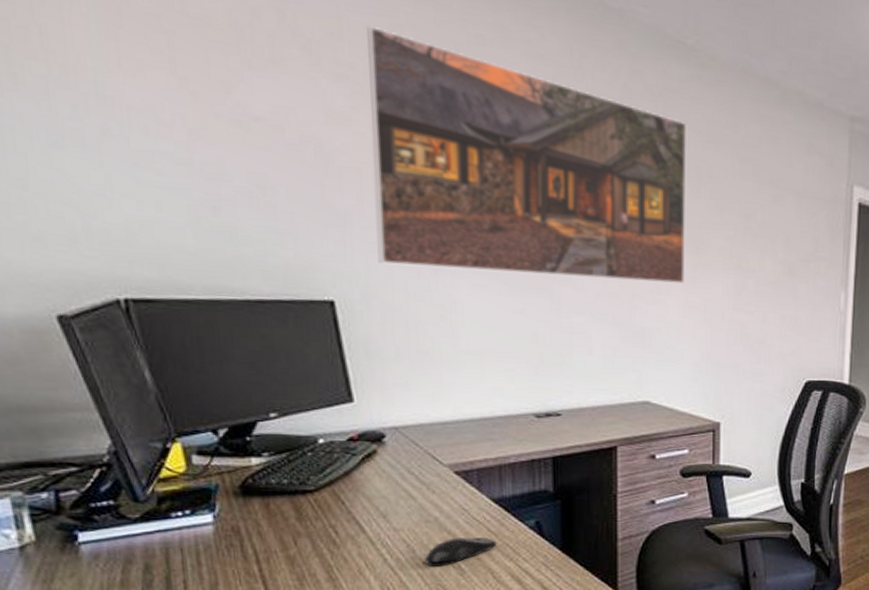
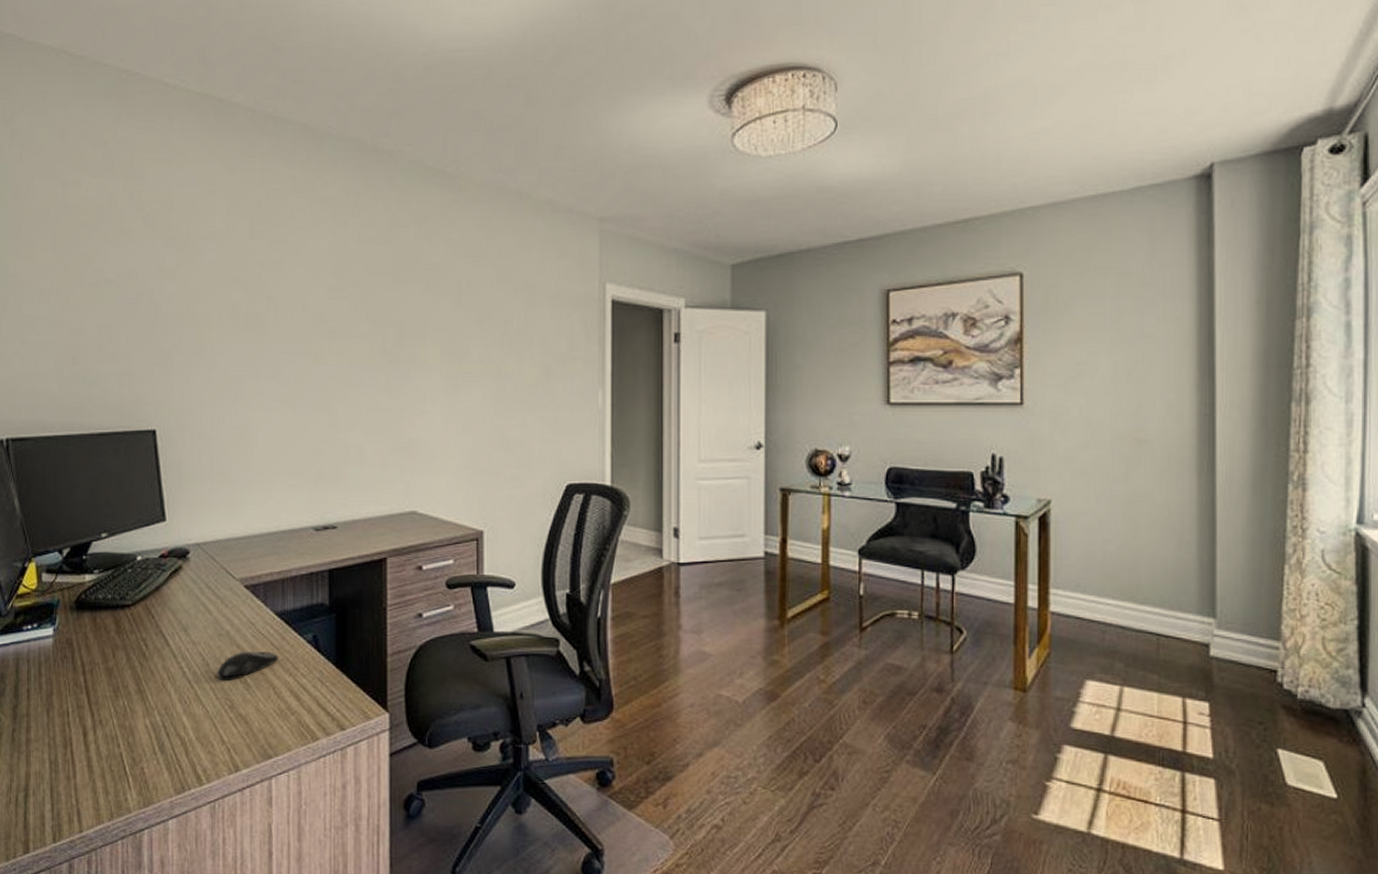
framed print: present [367,25,686,284] -> none [191,194,449,395]

